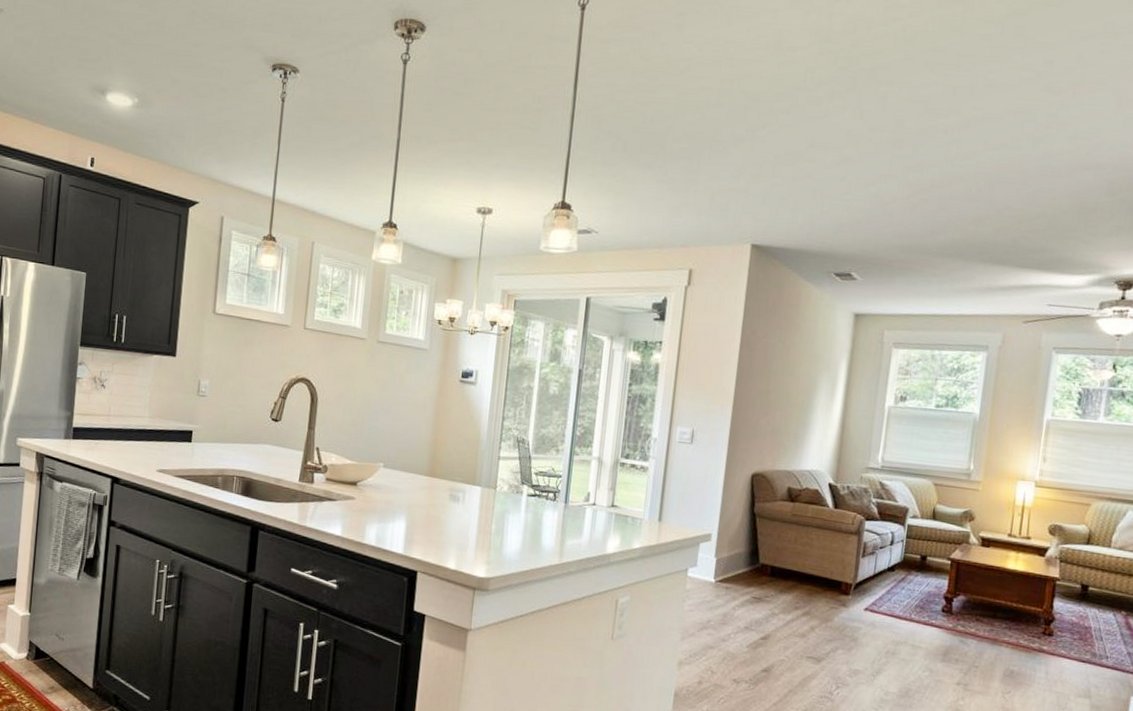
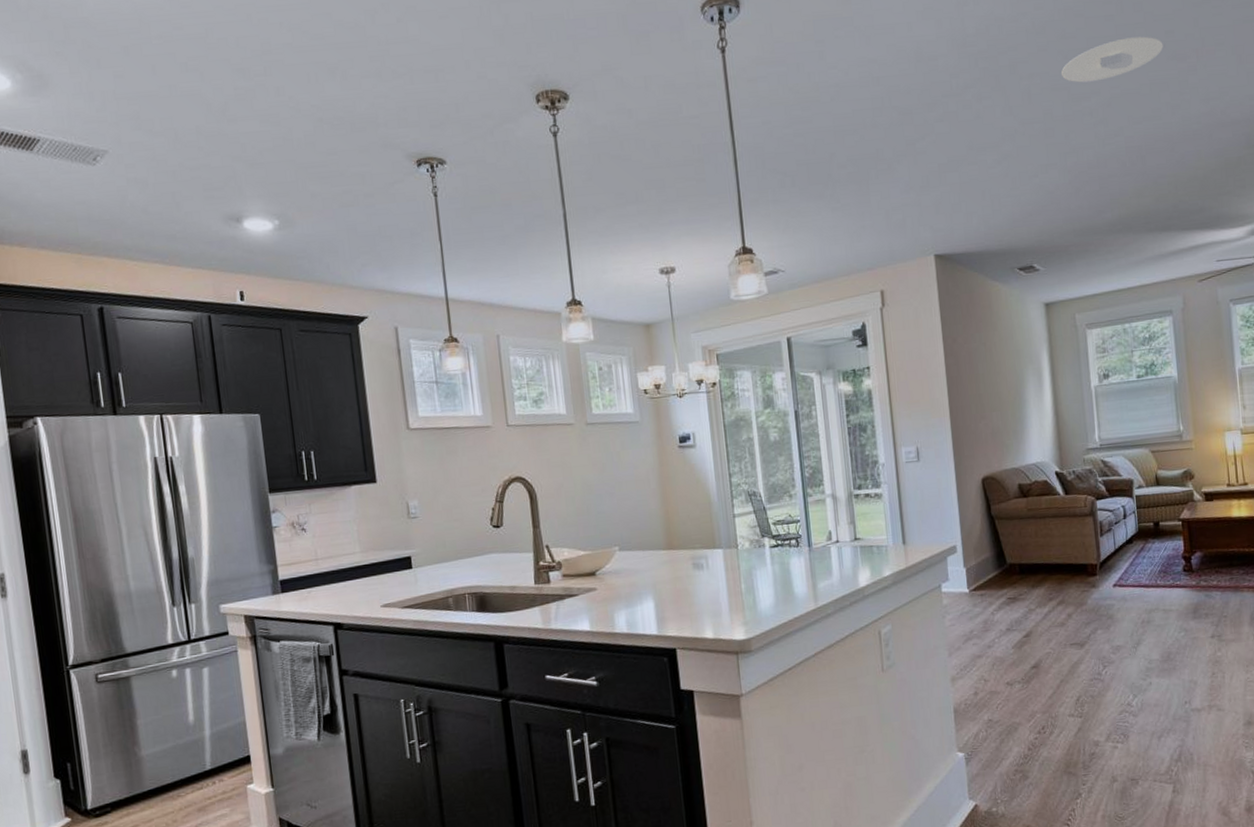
recessed light: none [923,60,1039,100] -> present [1061,36,1164,83]

